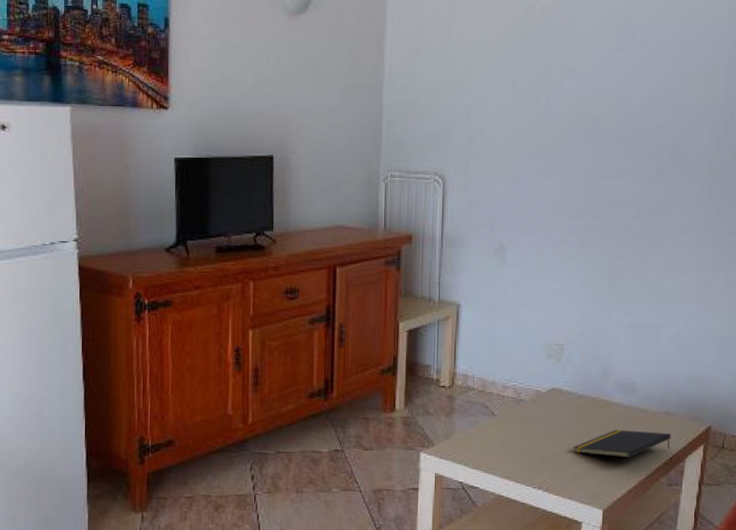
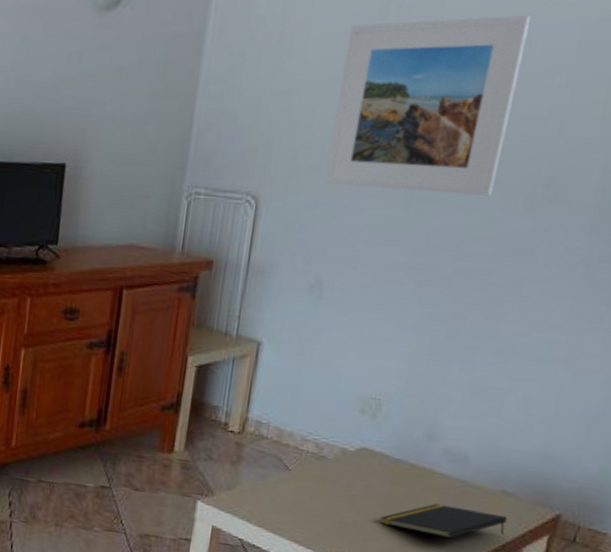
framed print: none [497,12,644,164] -> present [323,15,532,196]

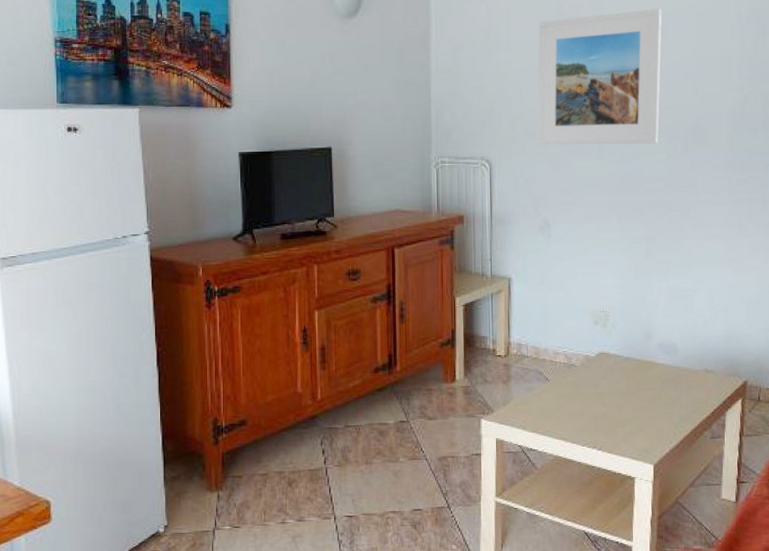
notepad: present [380,503,507,538] -> none [623,388,712,414]

